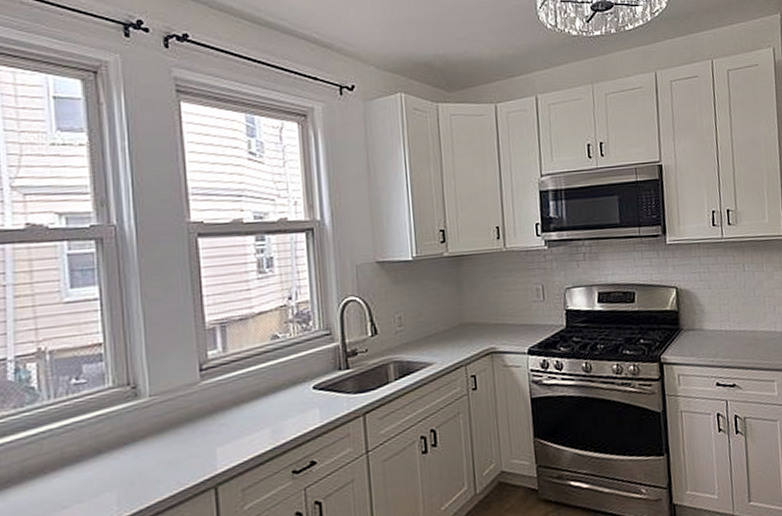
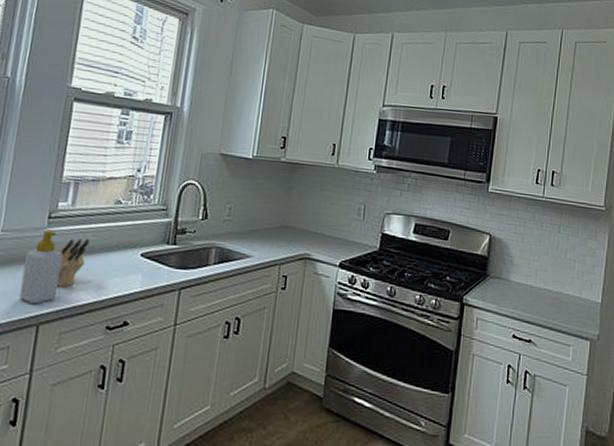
soap bottle: none [184,383,230,467] -> present [19,229,63,305]
knife block: none [218,382,254,442] -> present [56,238,91,287]

